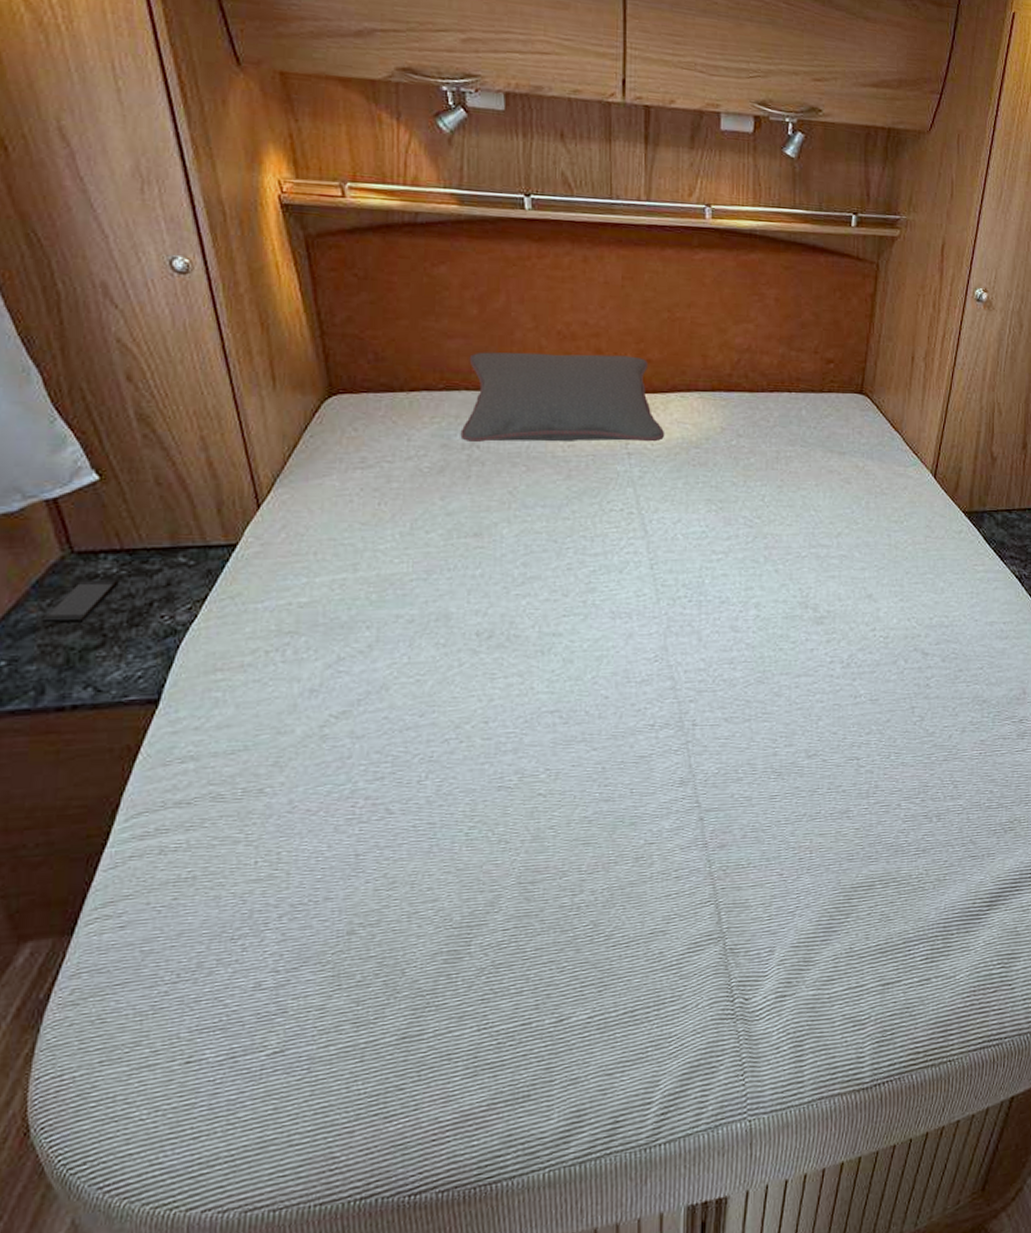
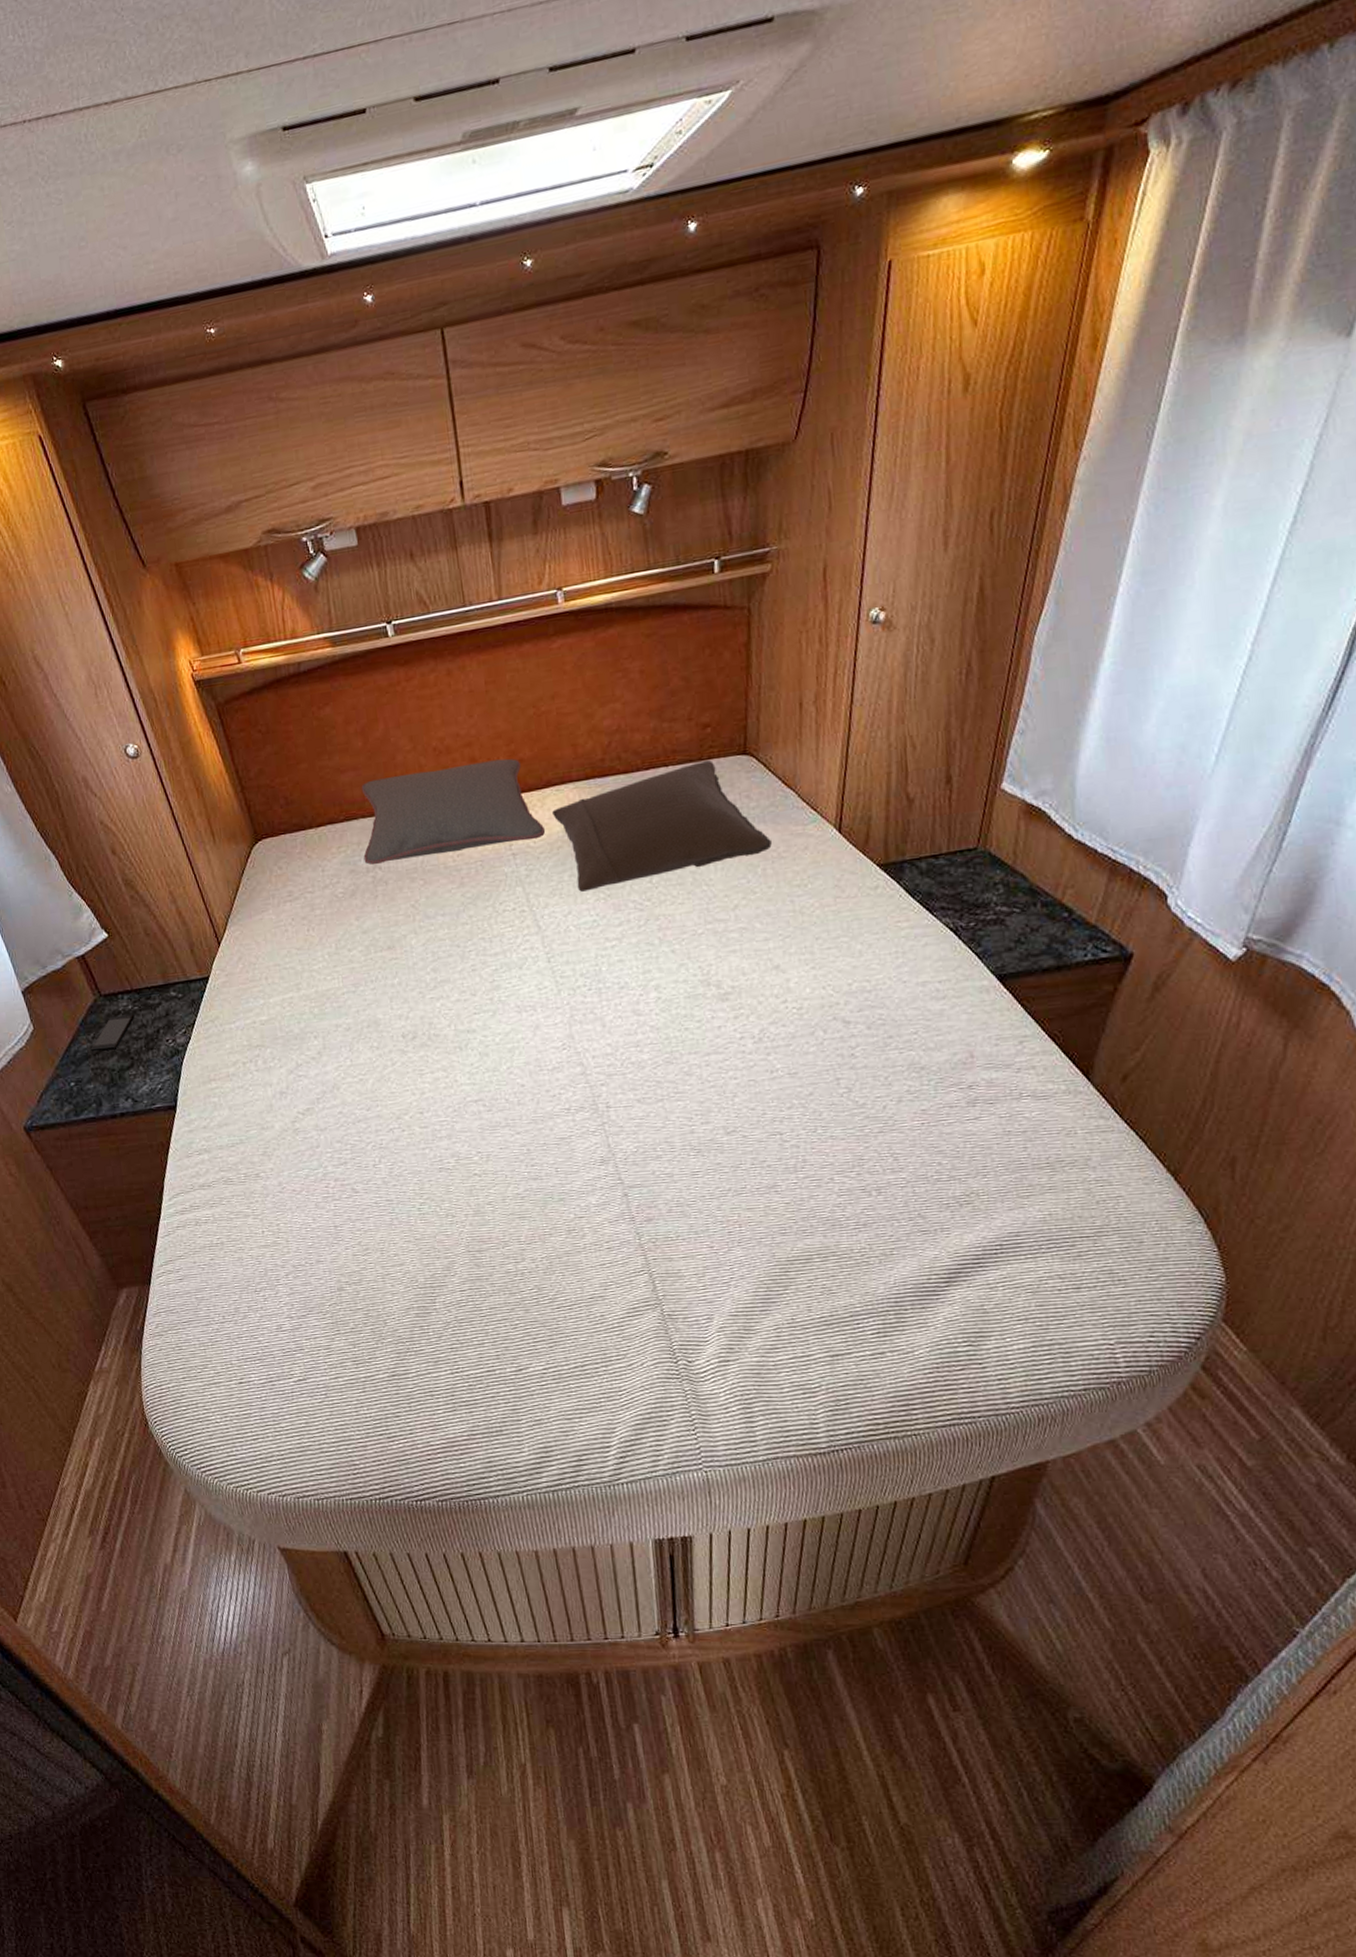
pillow: none [674,392,876,501] -> present [552,759,772,892]

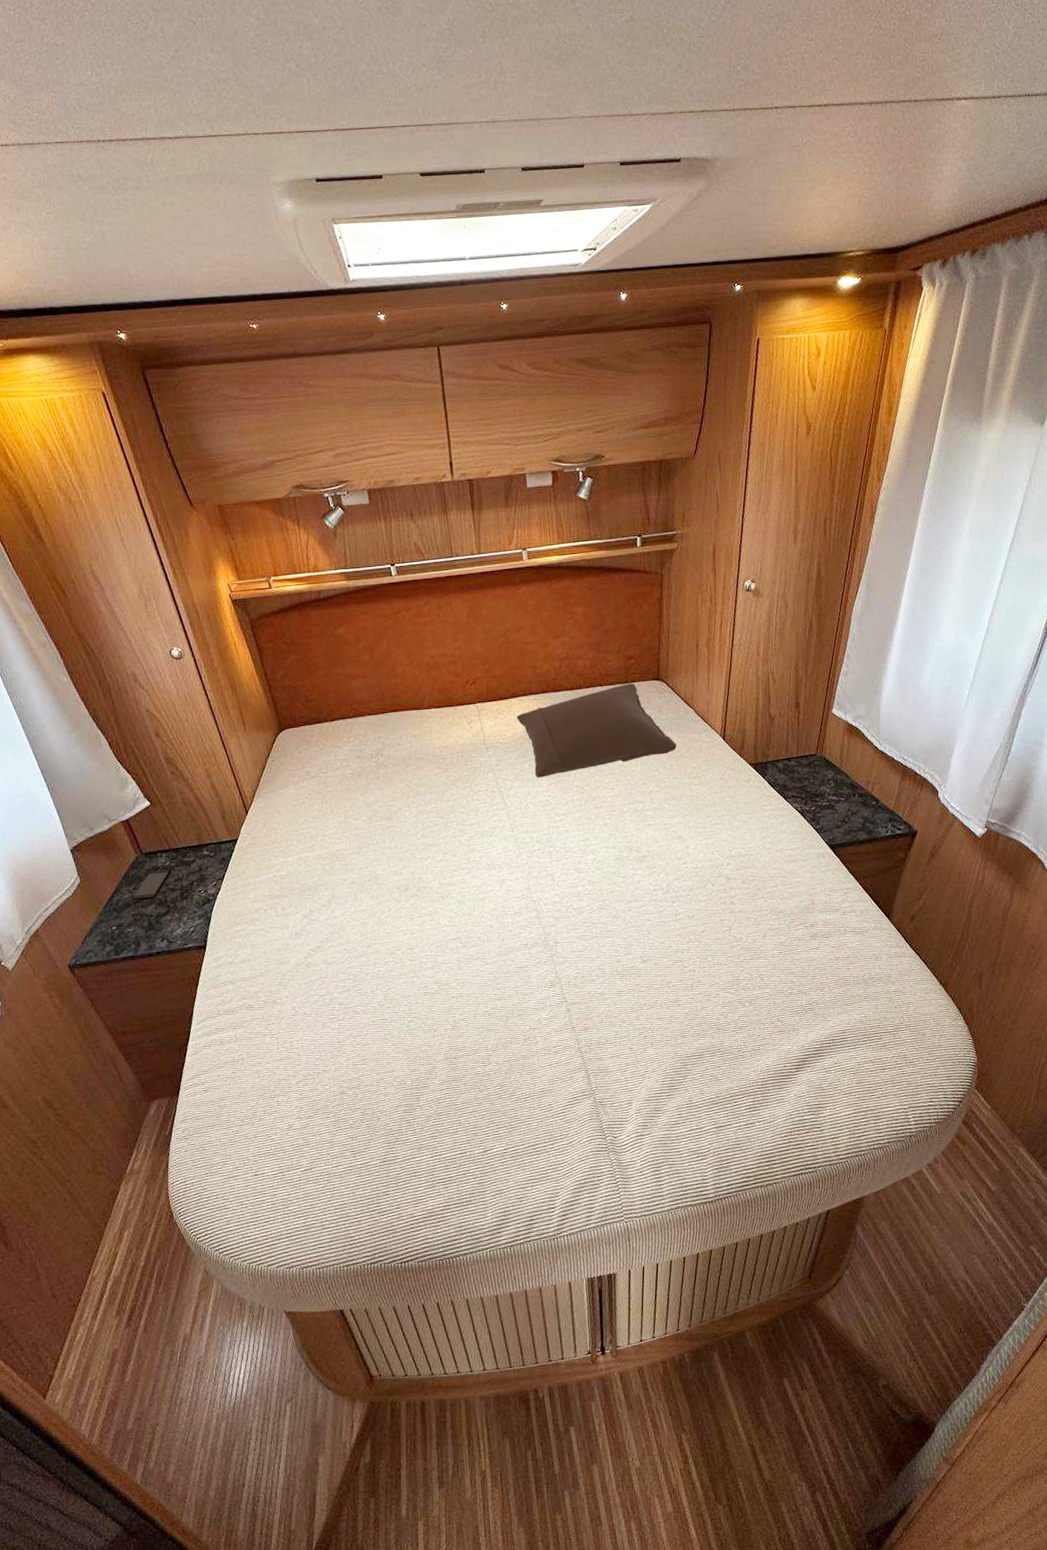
pillow: present [361,758,545,865] -> none [368,674,511,753]

